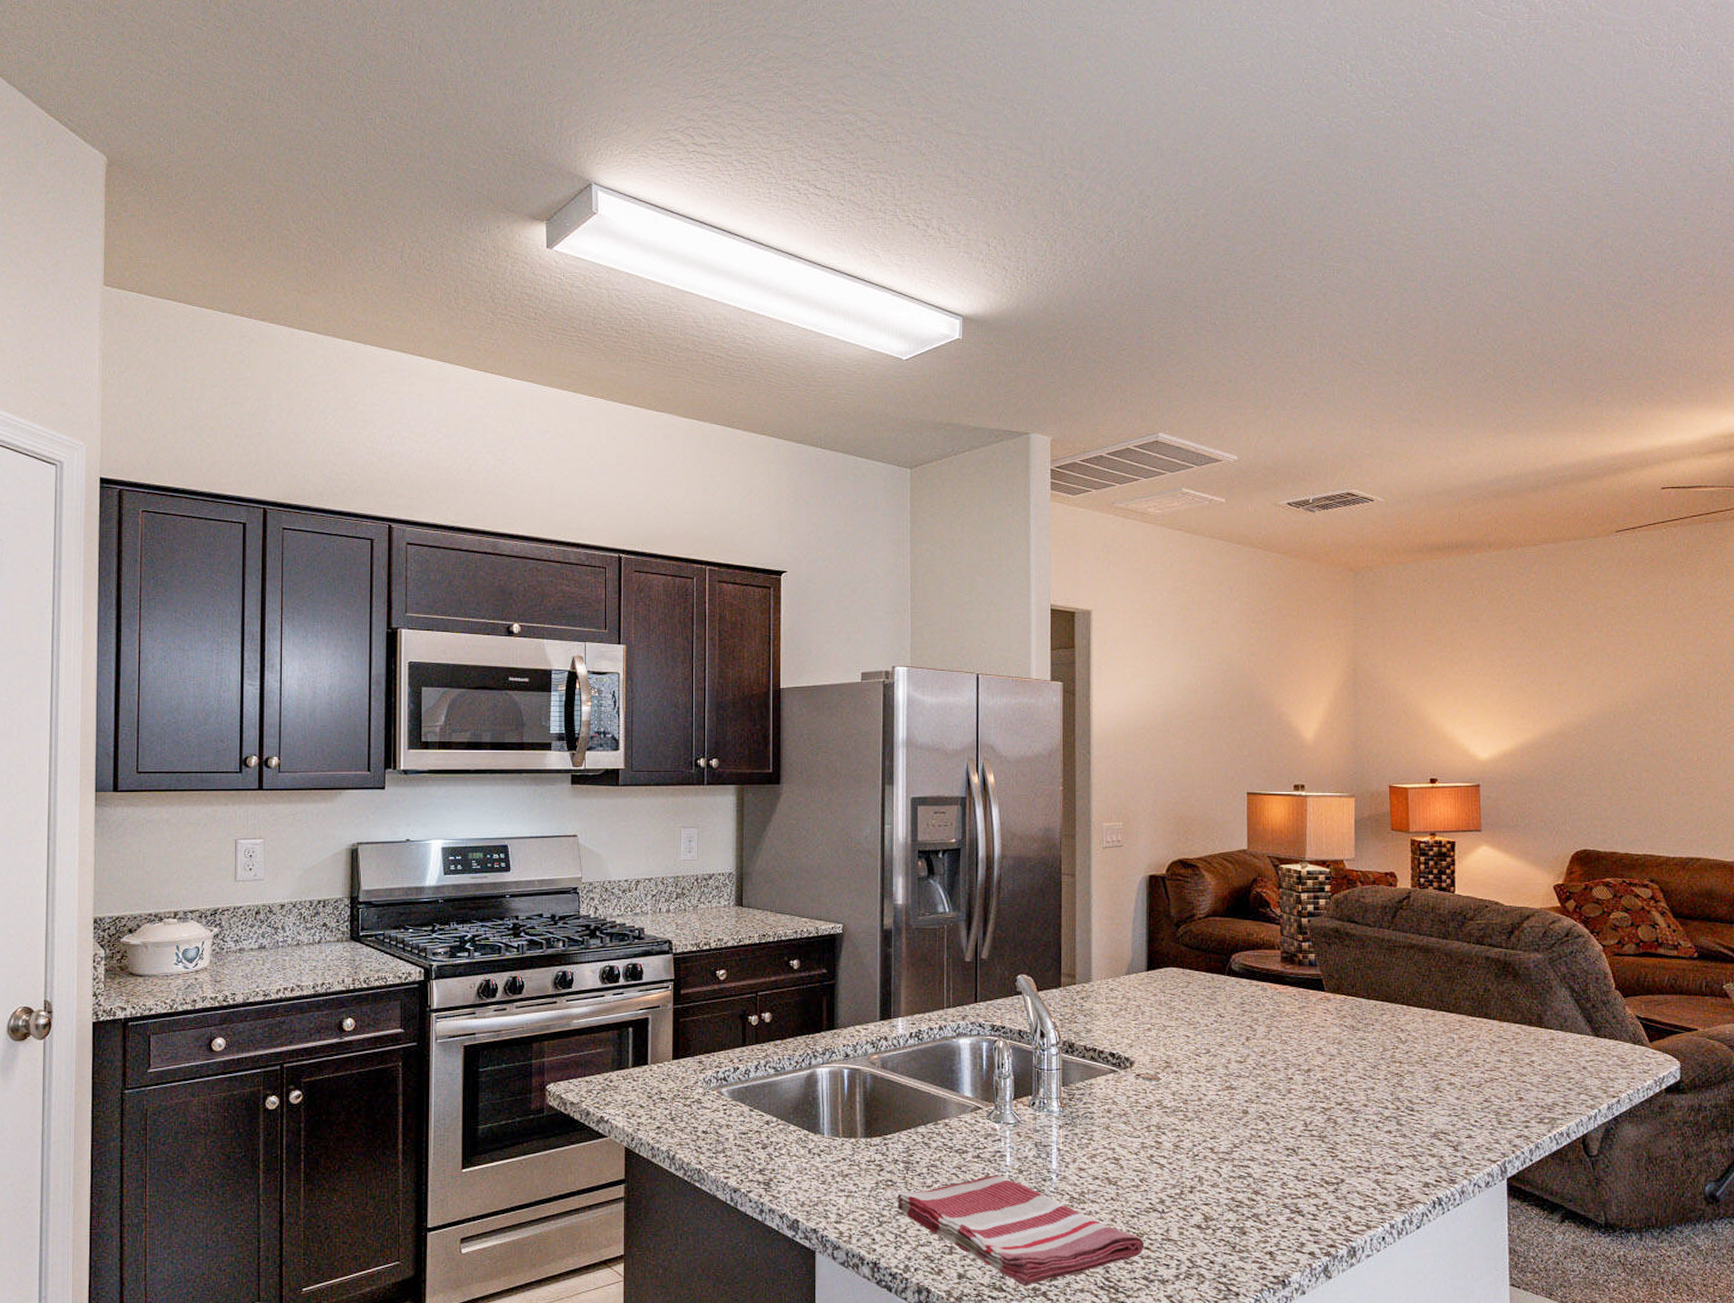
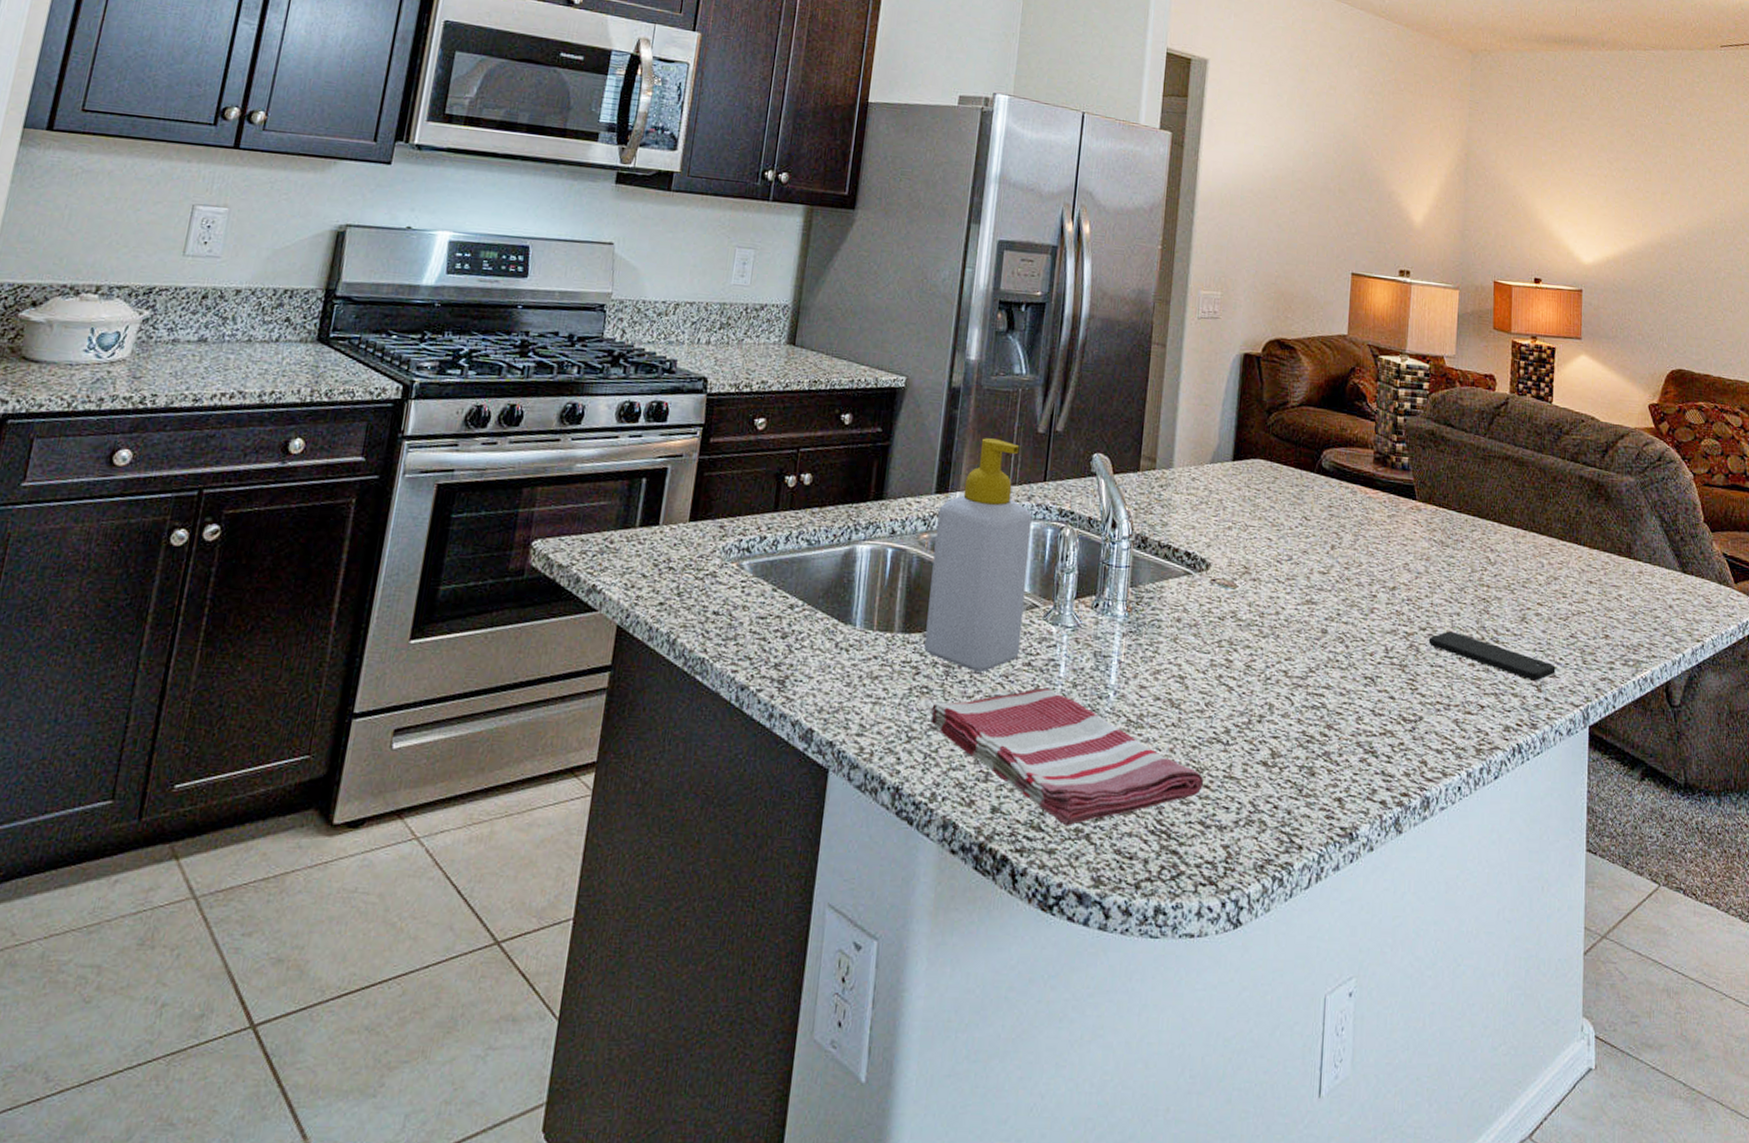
soap bottle: none [884,970,969,1165] -> present [924,438,1032,671]
smartphone: none [1345,1104,1471,1142] -> present [1428,631,1556,681]

